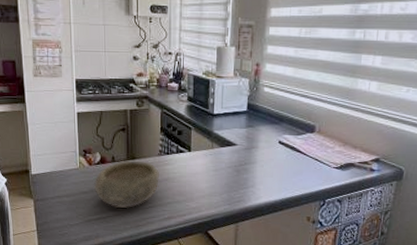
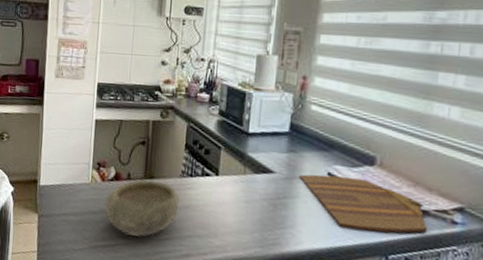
cutting board: none [256,143,354,183] -> present [298,174,428,233]

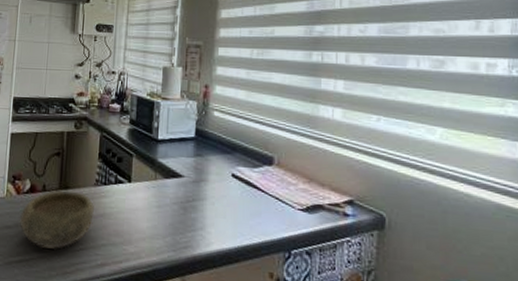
cutting board: present [298,174,428,233] -> none [205,176,324,229]

